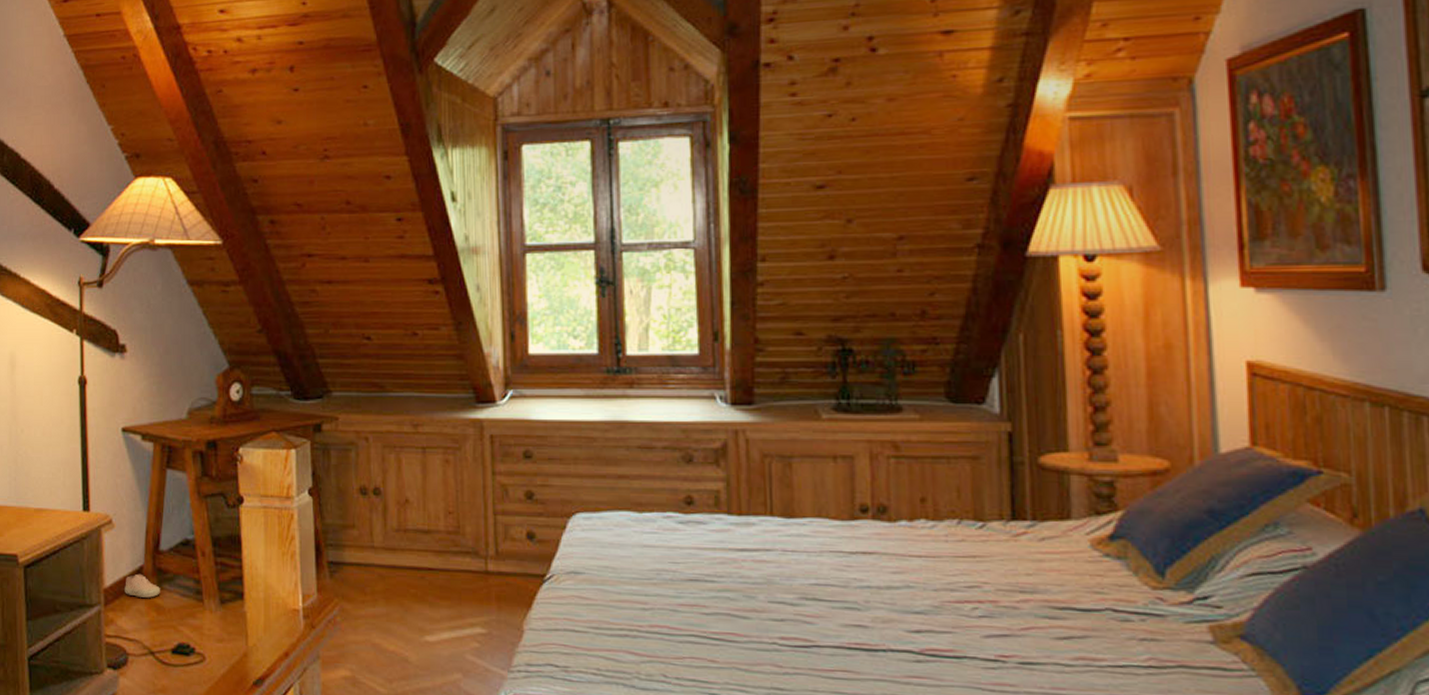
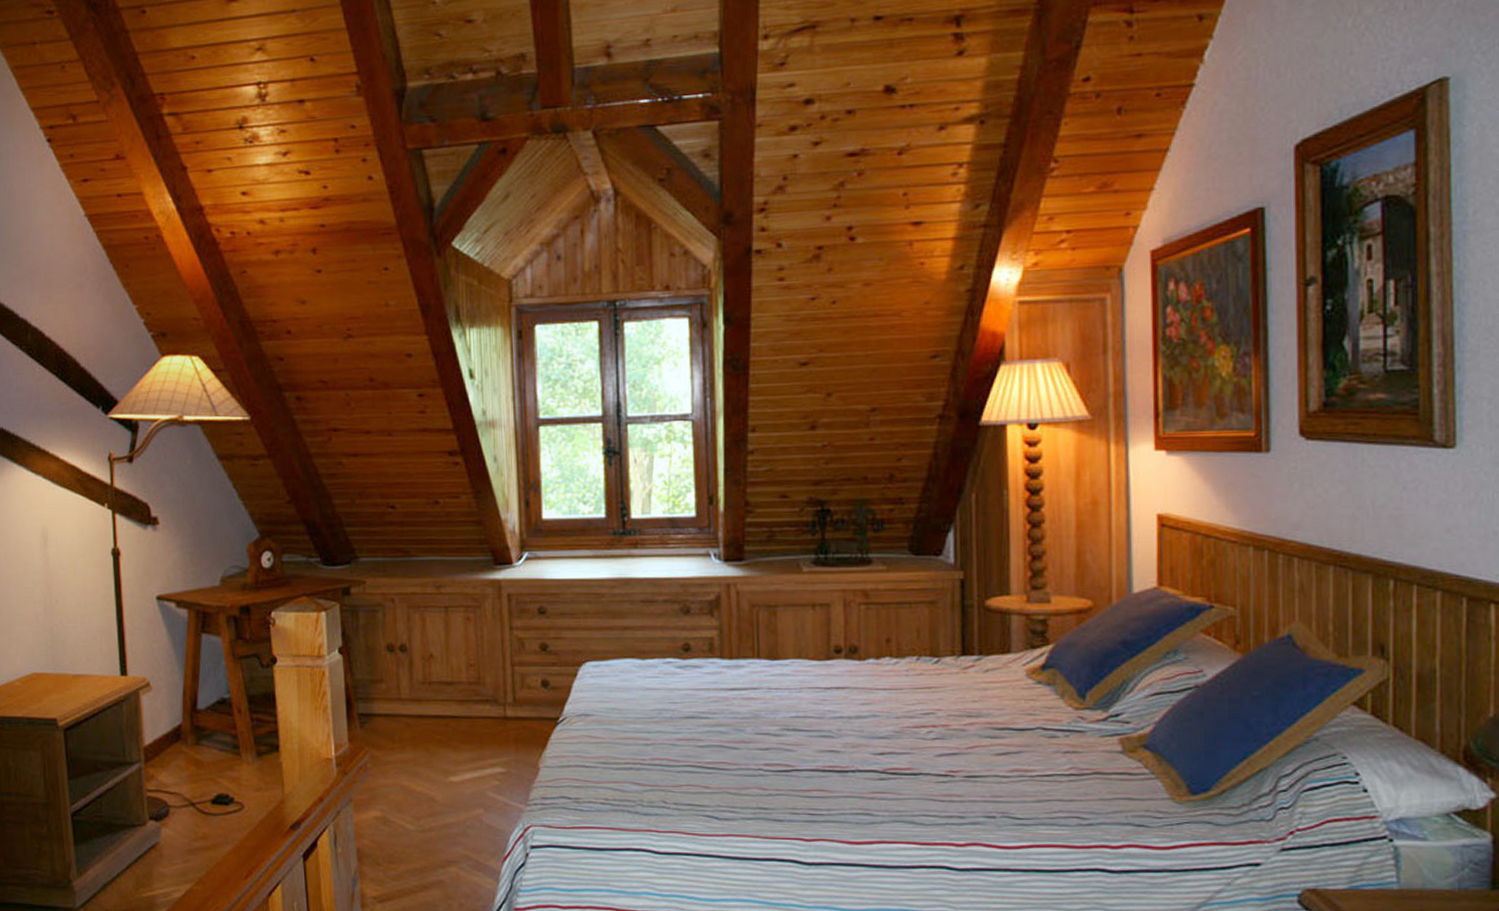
shoe: present [125,573,160,598] -> none [164,732,199,754]

